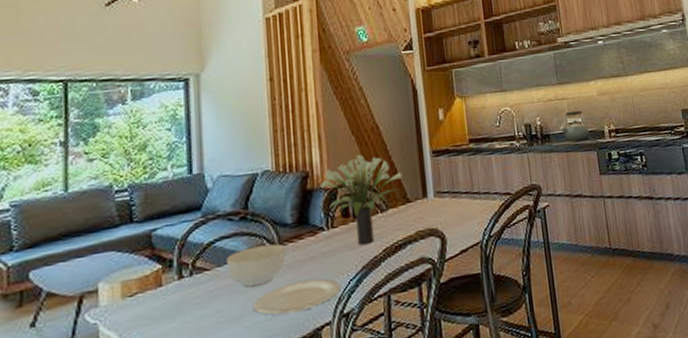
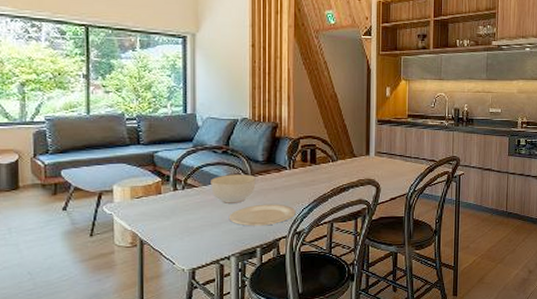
flower arrangement: present [321,155,402,246] -> none [287,116,352,185]
kettle: present [559,110,590,142] -> none [482,102,506,127]

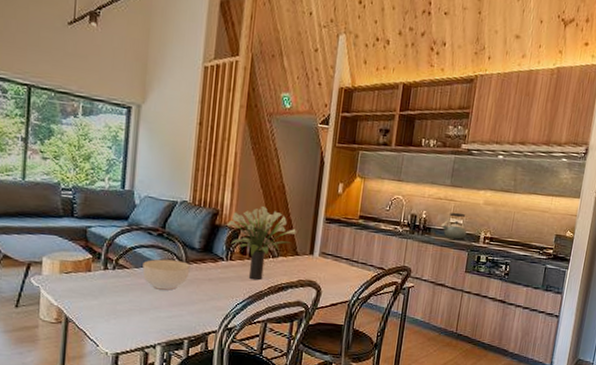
plate: present [228,204,296,226] -> none [158,294,229,318]
flower arrangement: none [287,116,352,185] -> present [227,207,296,281]
kettle: none [482,102,506,127] -> present [440,212,467,240]

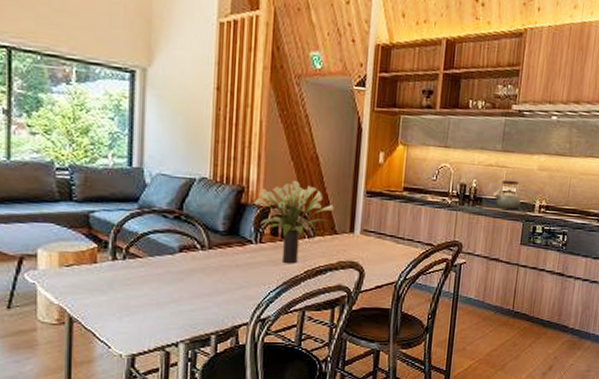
bowl: present [142,259,190,291] -> none [158,245,214,280]

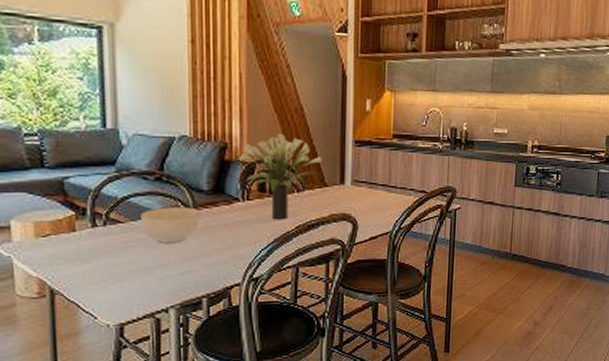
bowl: none [158,245,214,280] -> present [141,207,200,243]
kettle: present [492,180,521,210] -> none [484,121,513,151]

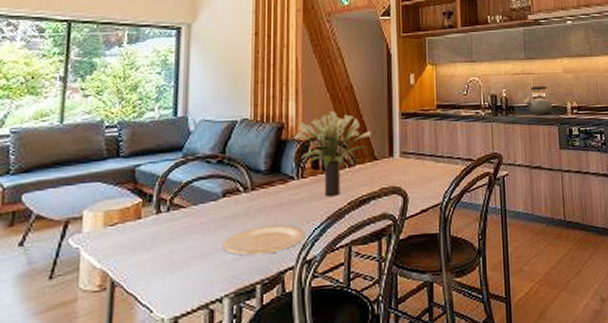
bowl: present [141,207,200,243] -> none [202,188,257,227]
plate: none [165,244,252,272] -> present [222,224,305,256]
kettle: none [484,121,513,151] -> present [523,85,553,115]

